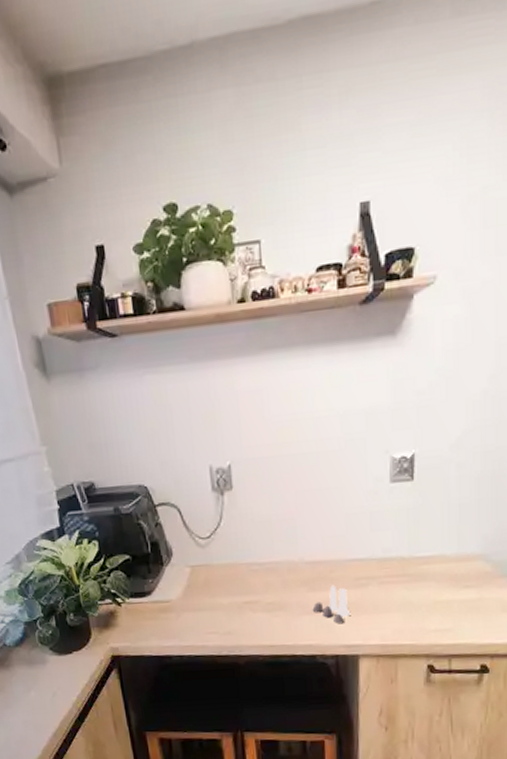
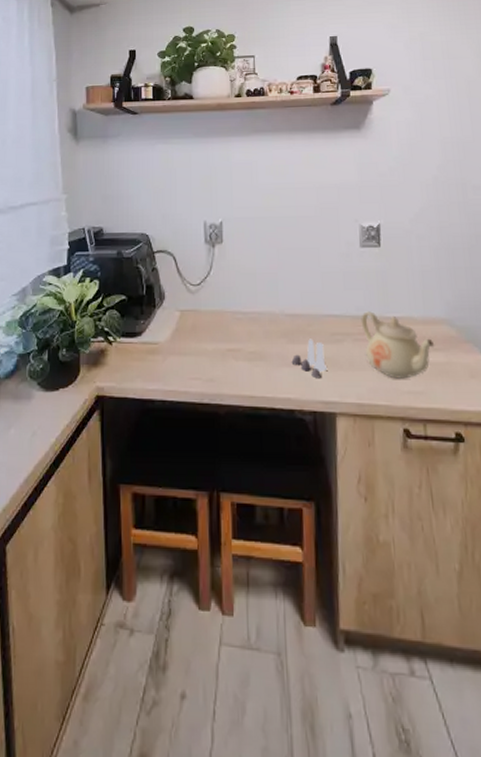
teapot: none [388,552,467,619] -> present [361,311,435,379]

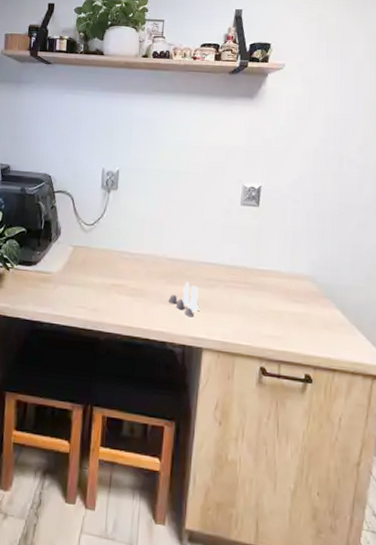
teapot: present [361,311,435,379] -> none [234,262,297,325]

